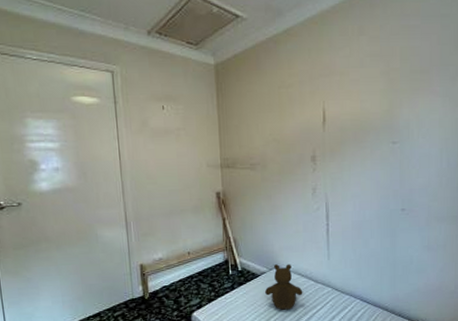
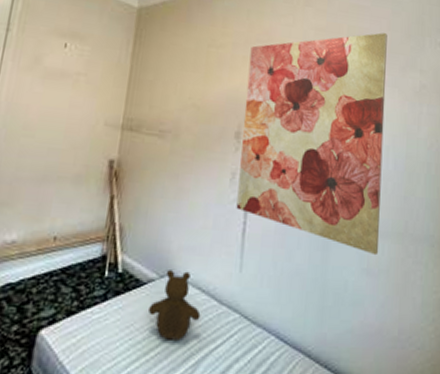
wall art: none [315,48,438,235] -> present [236,32,387,256]

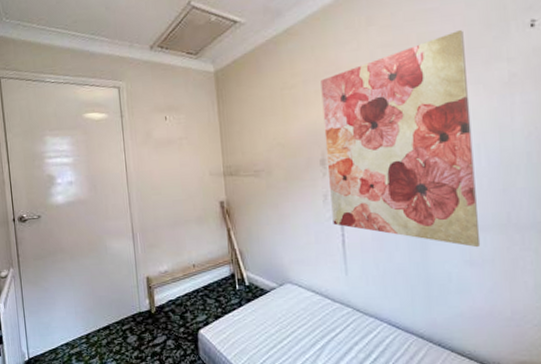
teddy bear: present [147,270,201,341] -> none [274,279,319,332]

